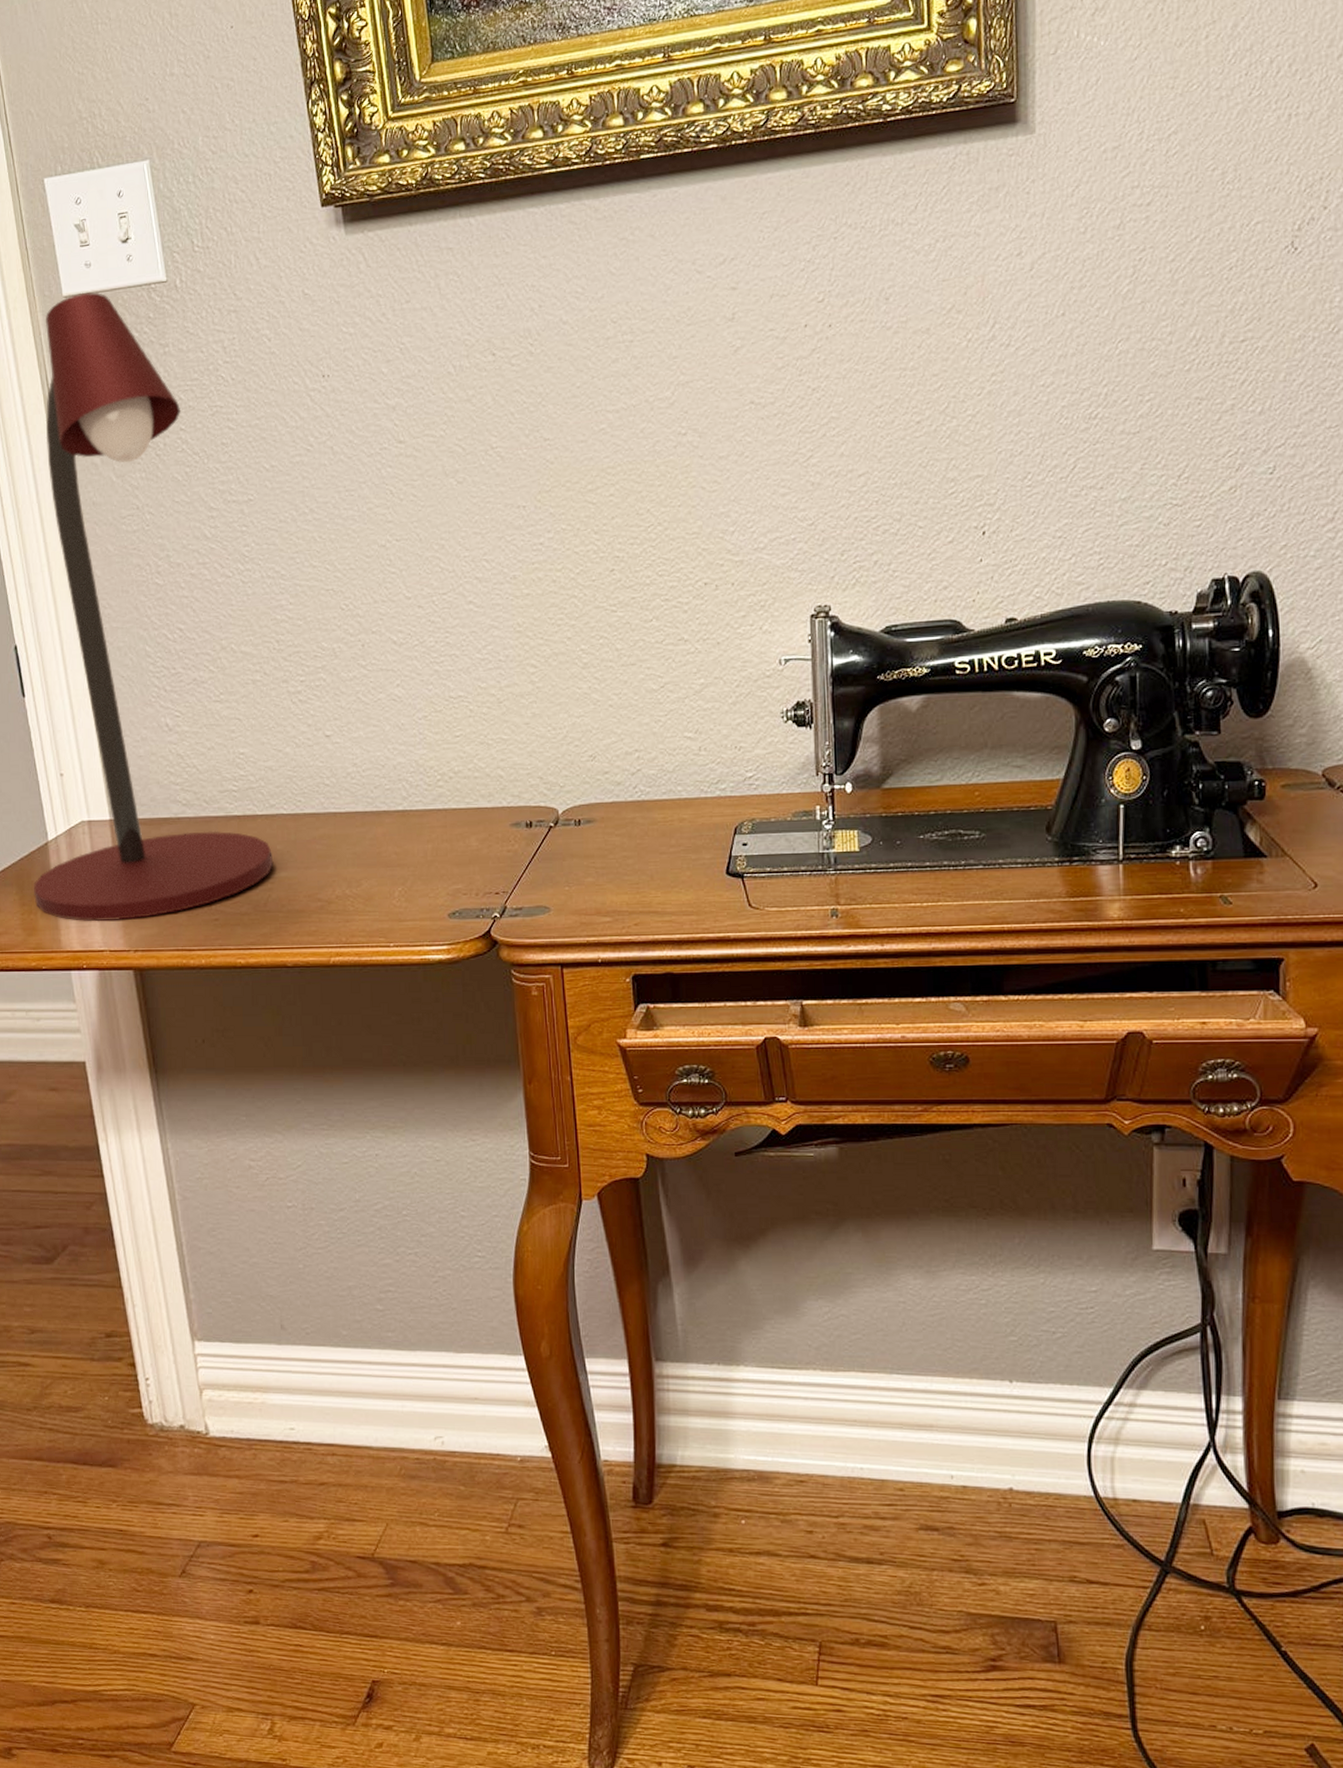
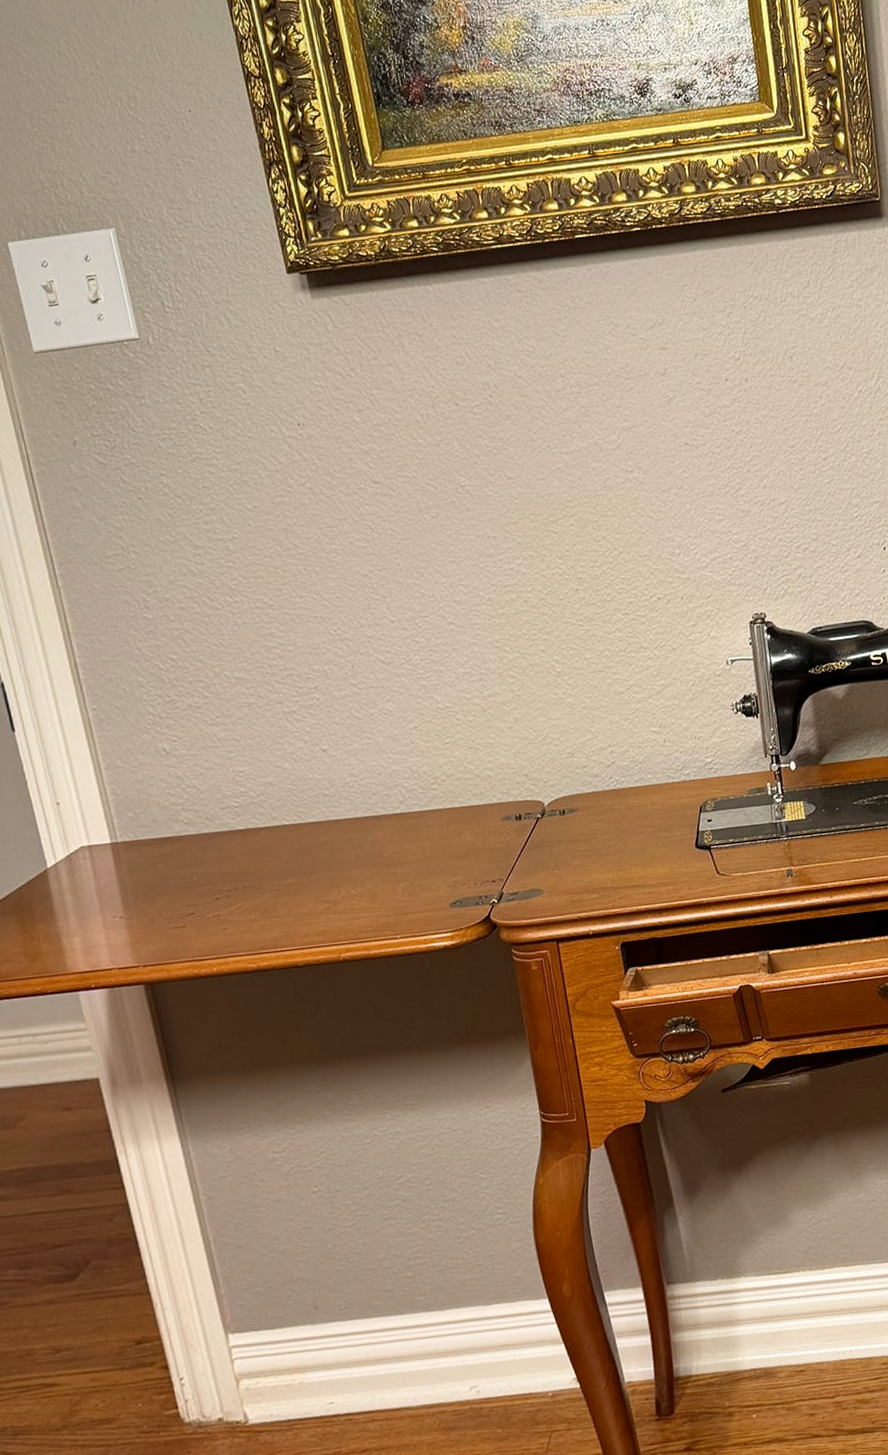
desk lamp: present [34,291,274,922] -> none [17,348,279,943]

